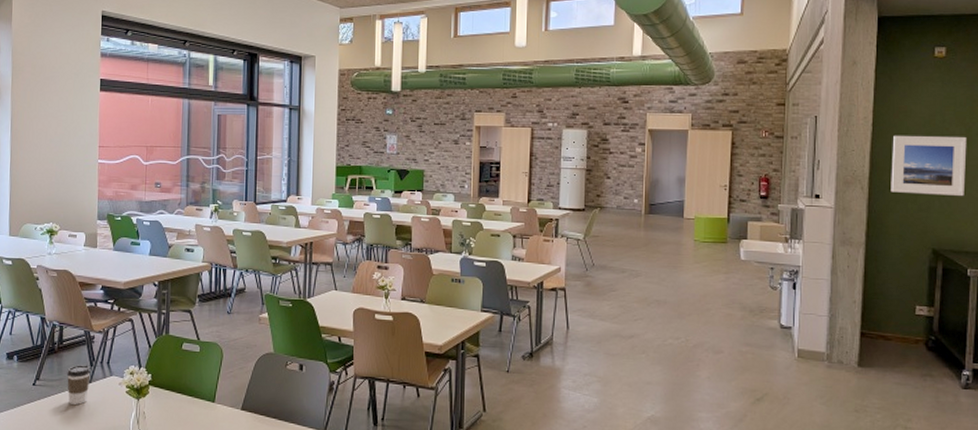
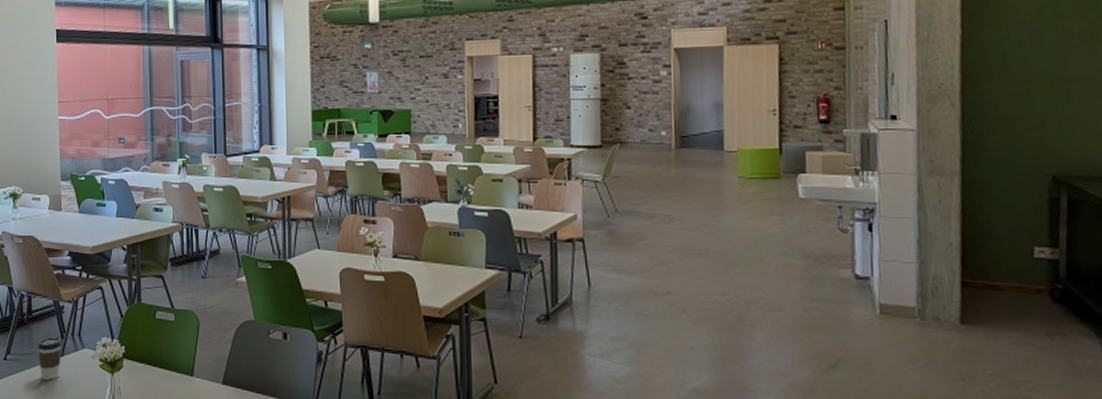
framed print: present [891,135,967,196] -> none [989,34,1092,109]

